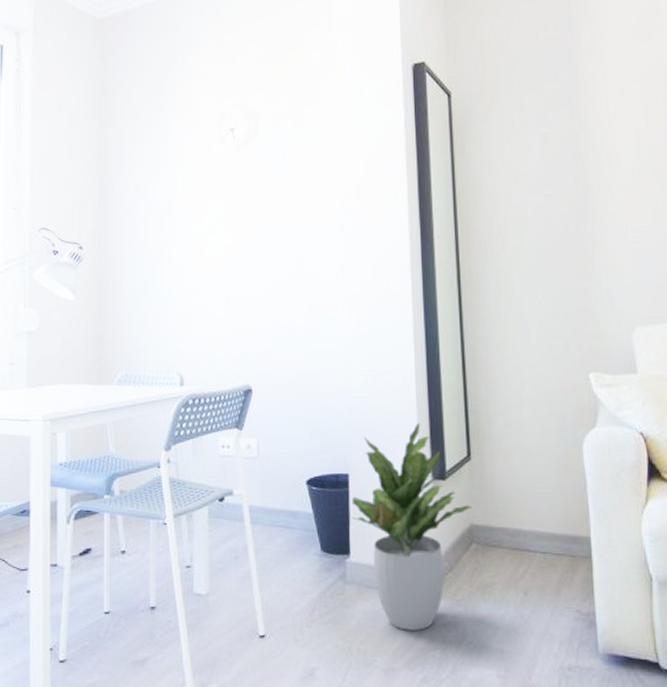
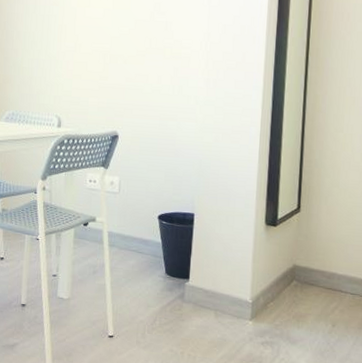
potted plant: present [351,422,471,632] -> none [194,176,296,346]

